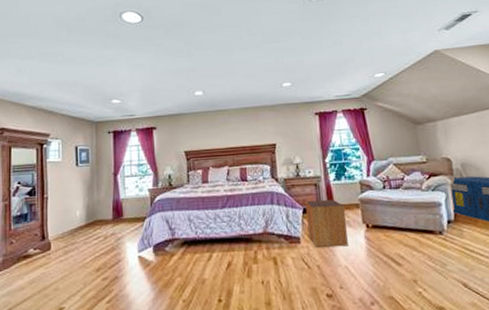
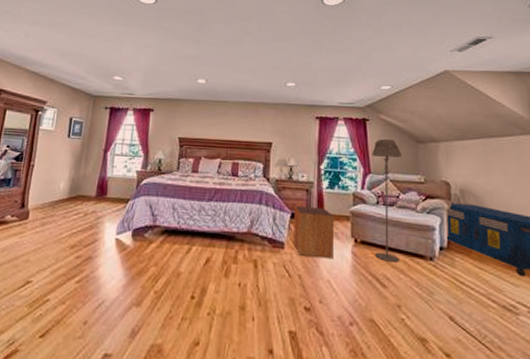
floor lamp: none [373,125,411,242] -> present [372,139,402,262]

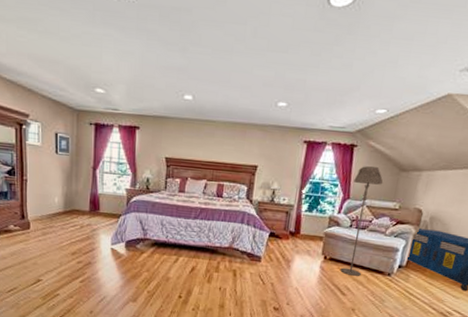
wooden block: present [293,205,334,259] -> none [269,225,309,272]

